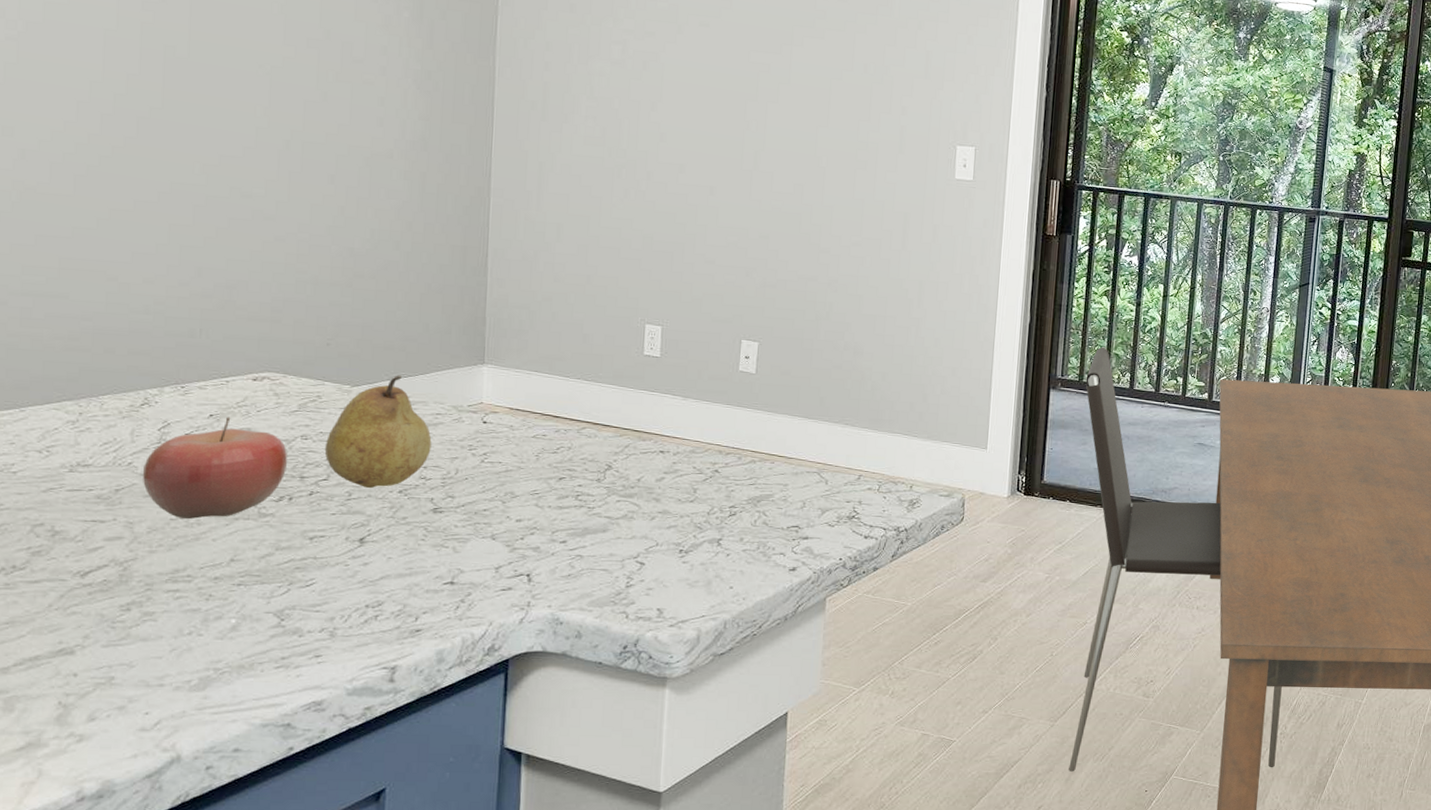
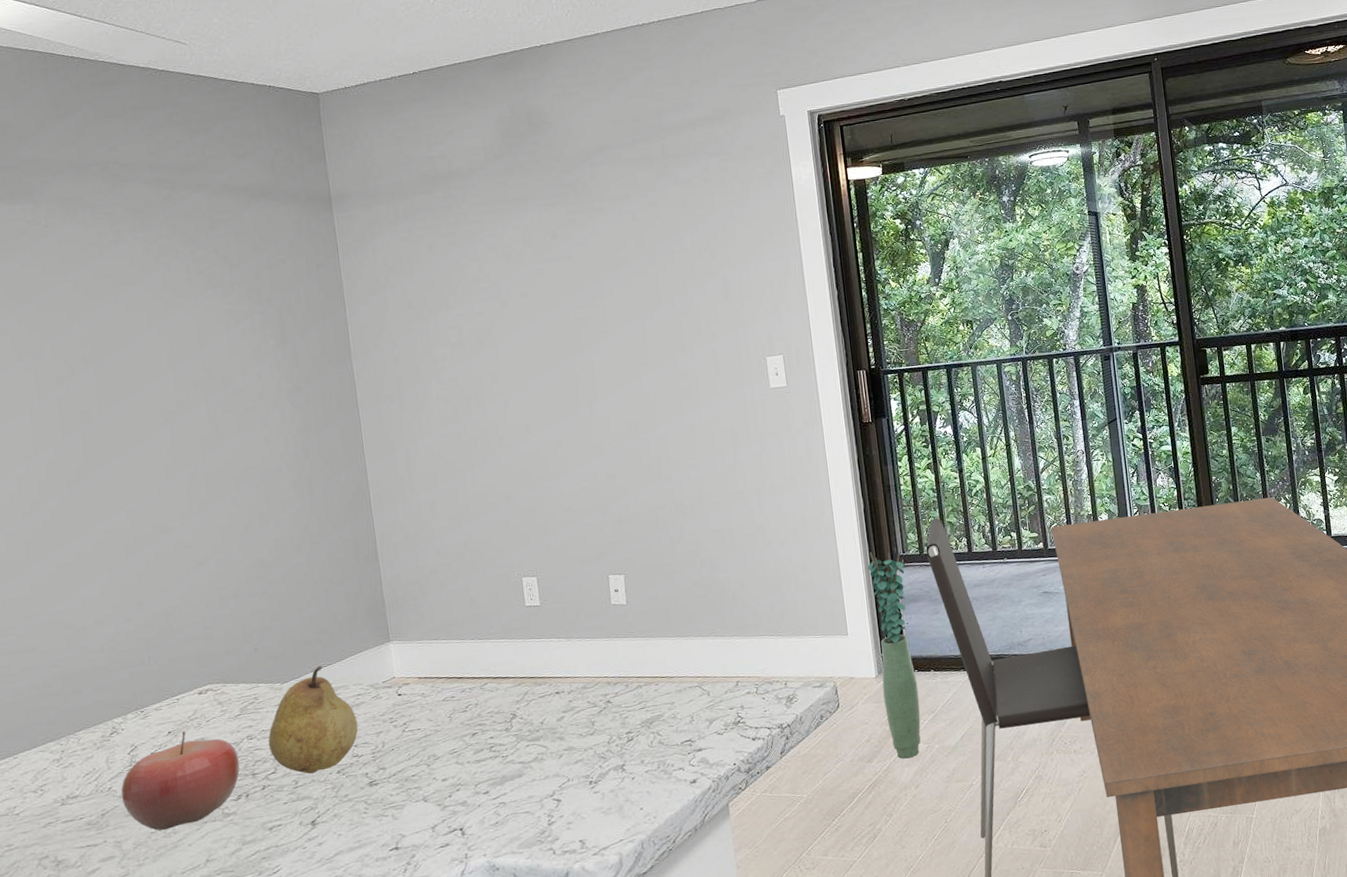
vase: none [1010,368,1060,585] -> present [868,551,921,759]

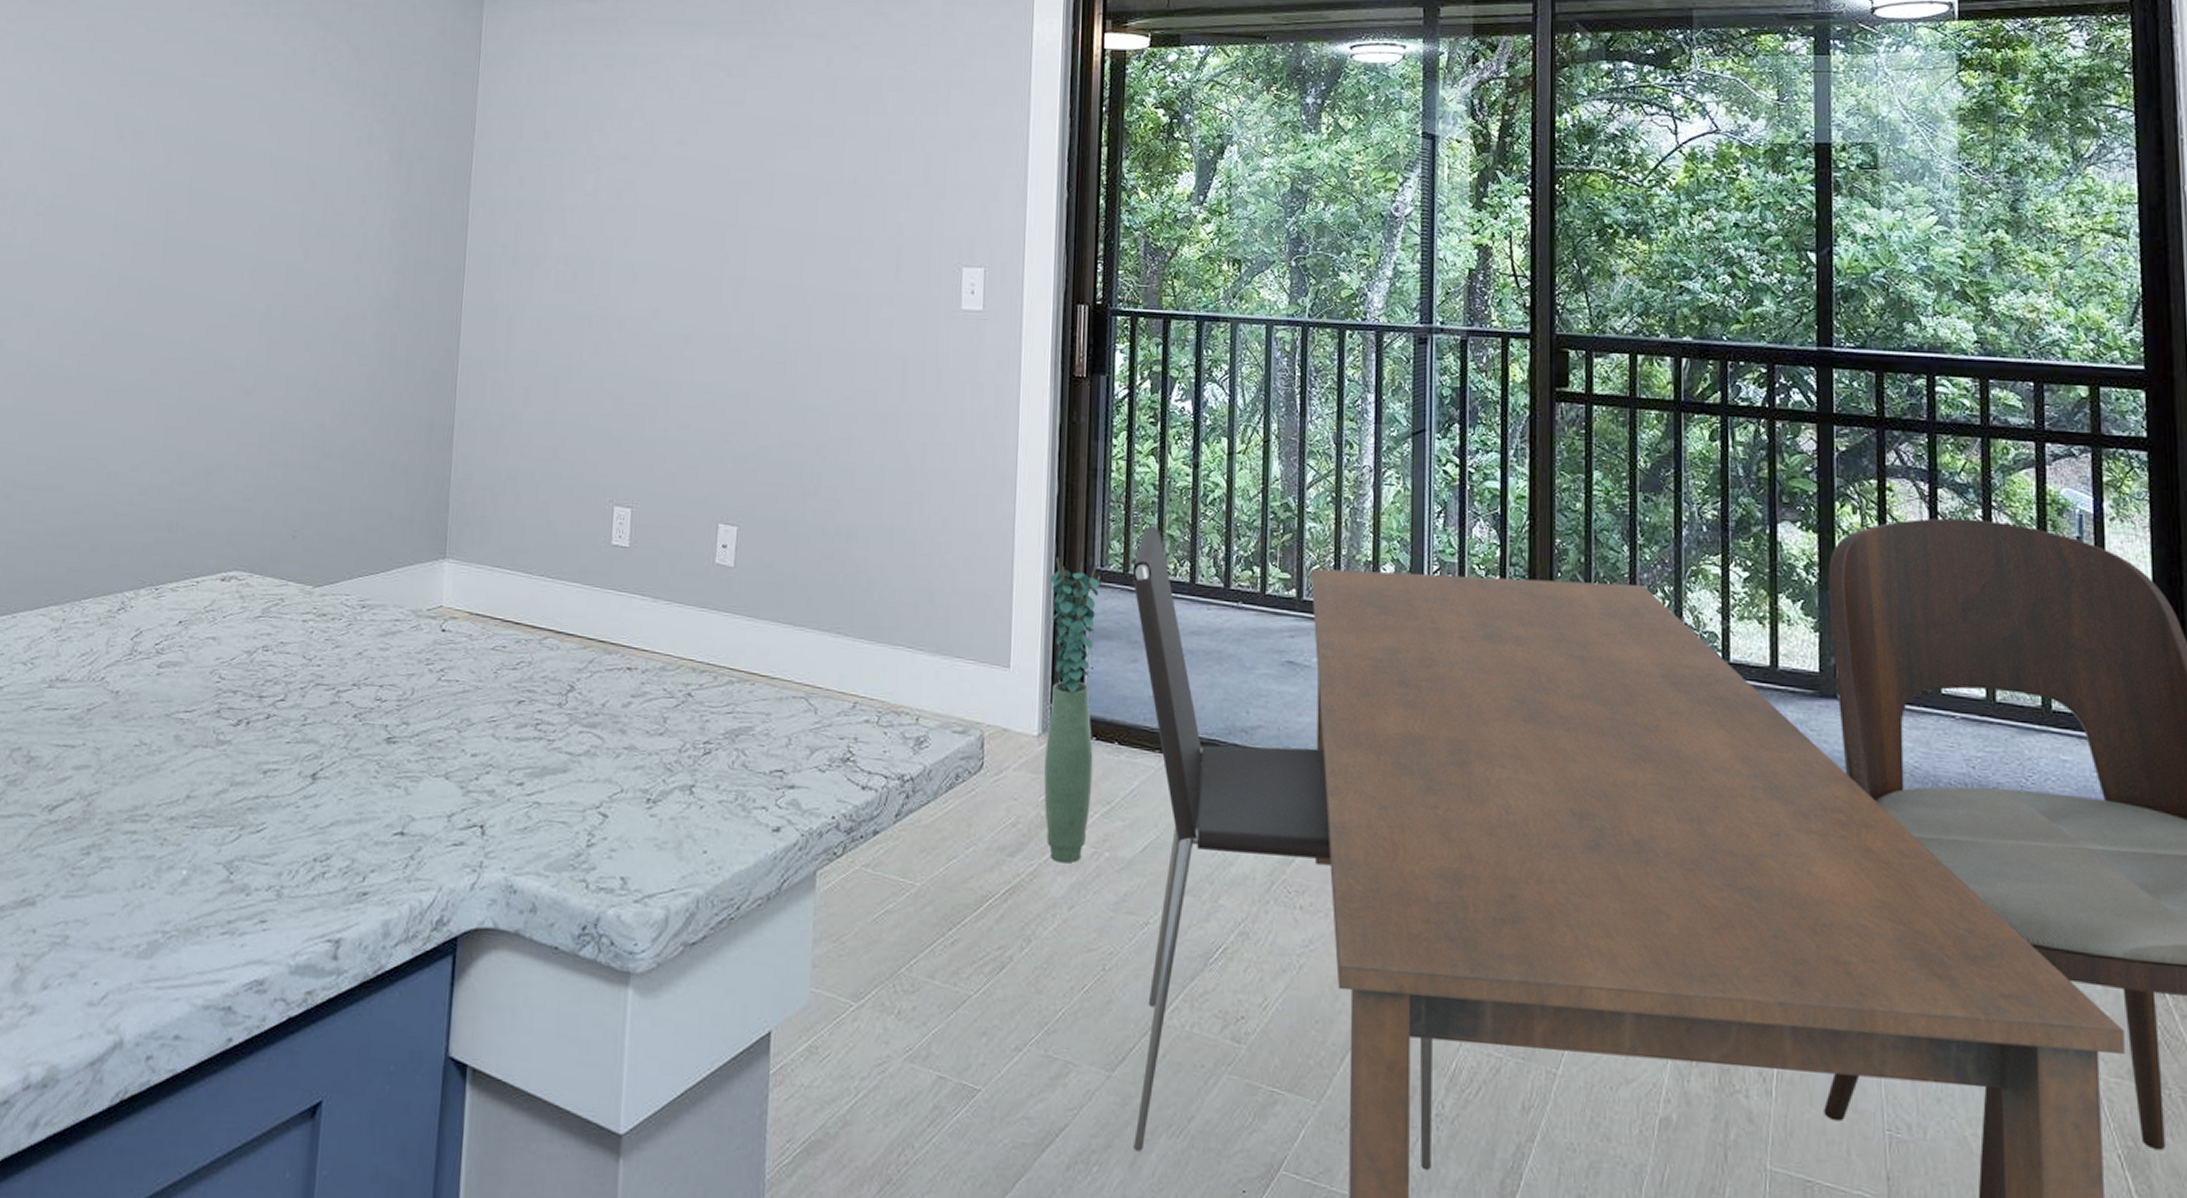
fruit: present [121,731,240,831] -> none [112,624,249,745]
fruit: present [268,665,358,774] -> none [283,573,389,711]

